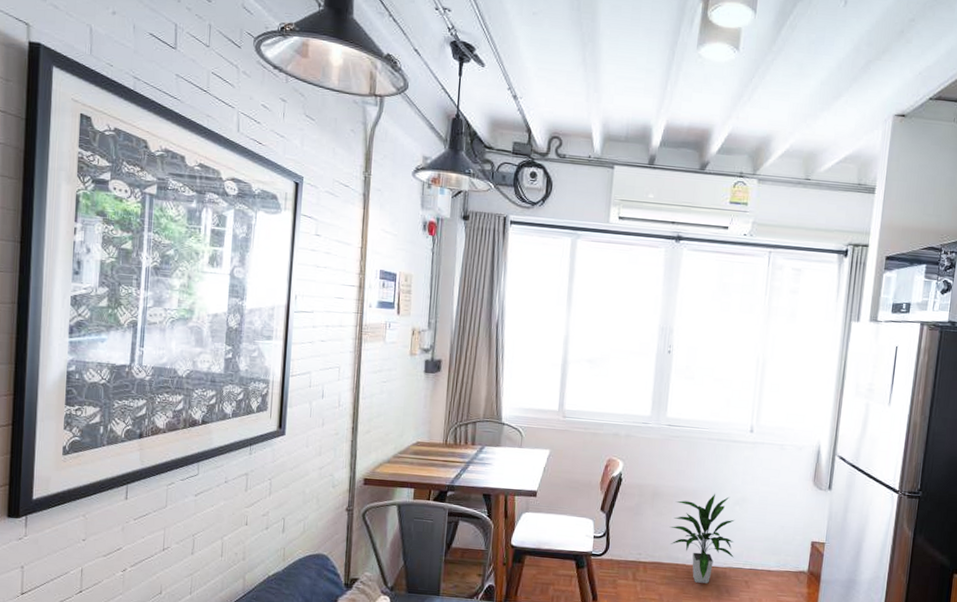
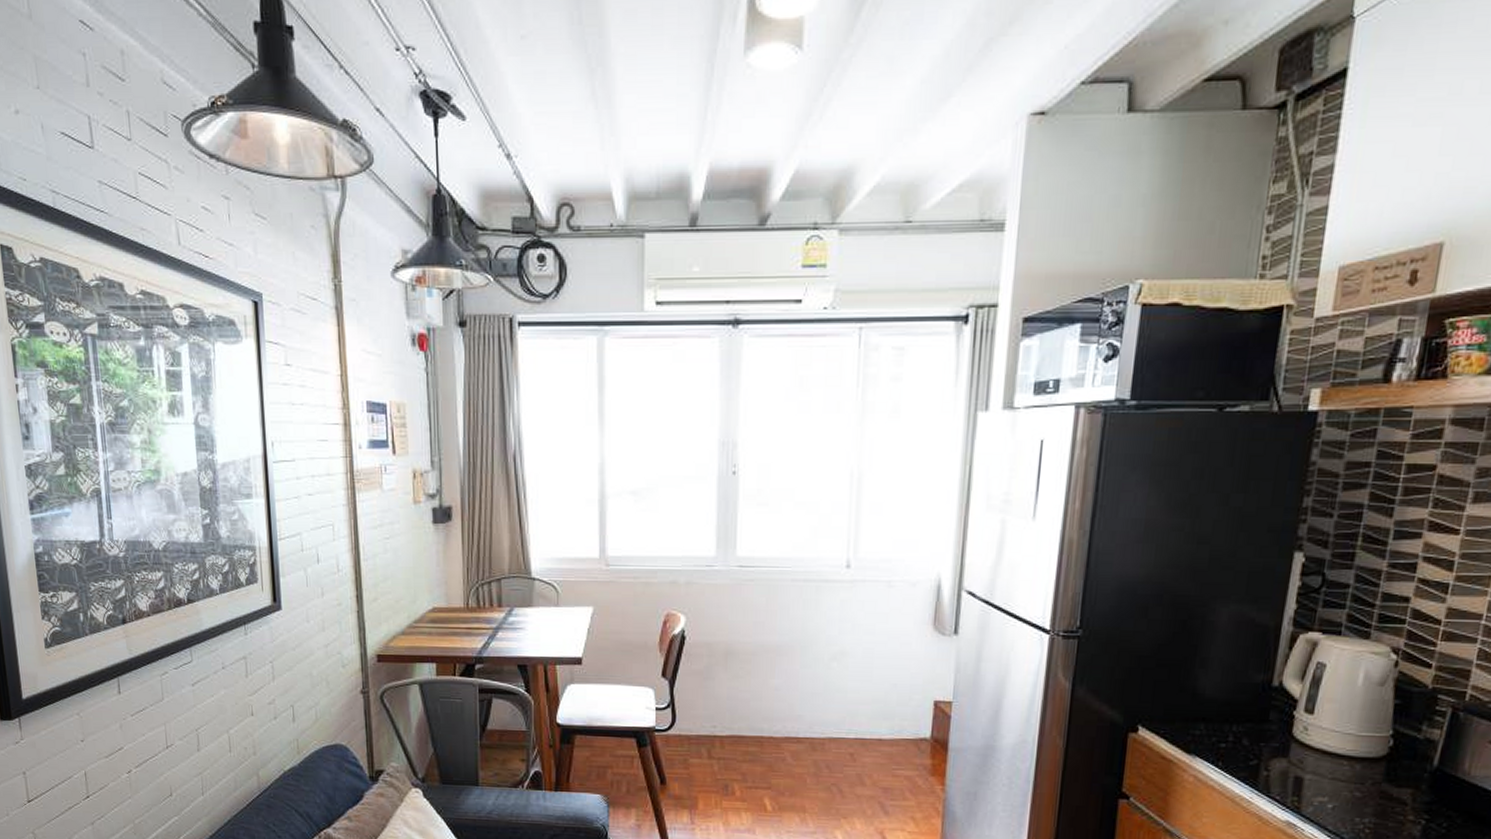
indoor plant: present [669,494,735,584] -> none [749,649,834,758]

